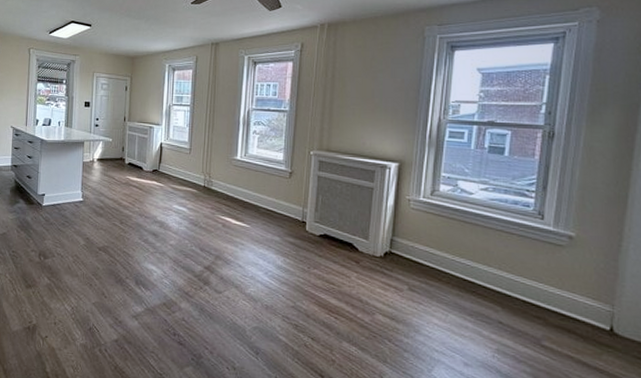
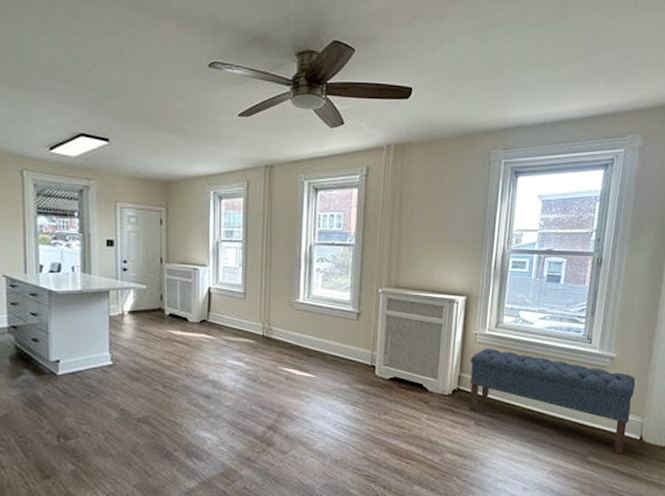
bench: none [401,214,602,344] -> present [468,348,636,455]

